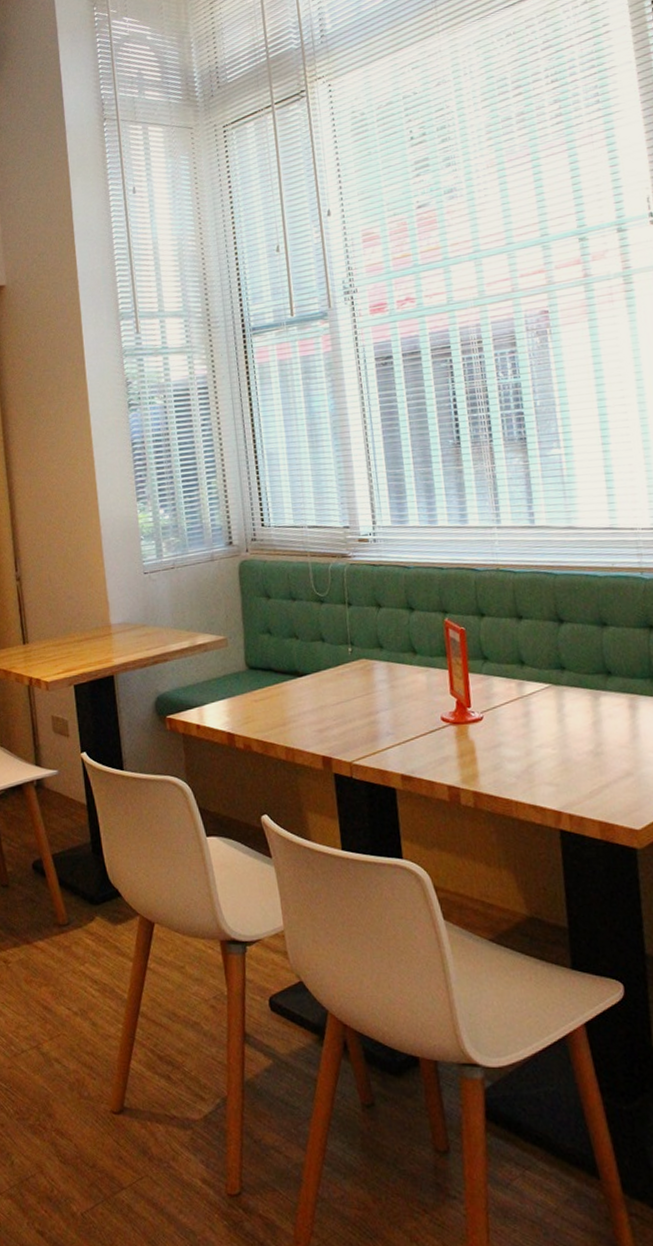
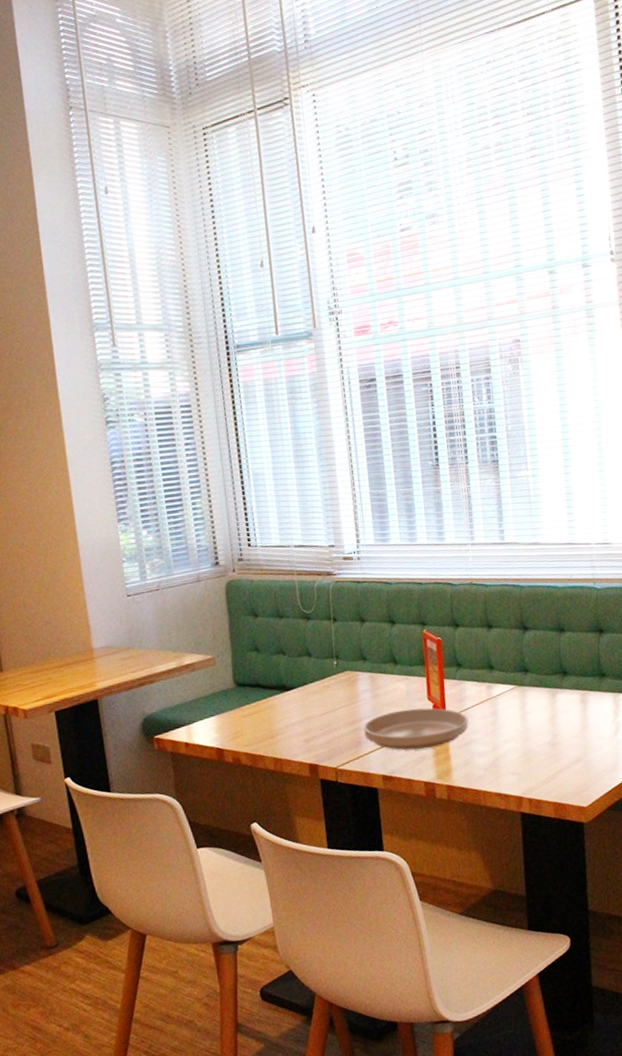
saucer: none [380,703,497,749] -> present [363,708,469,750]

